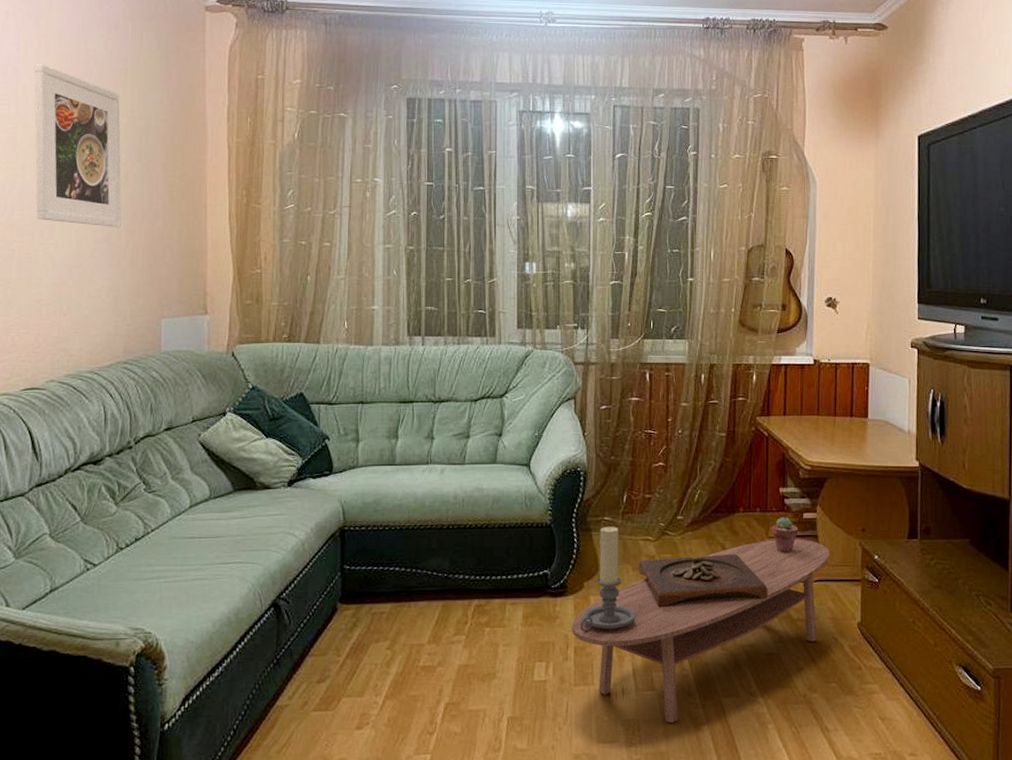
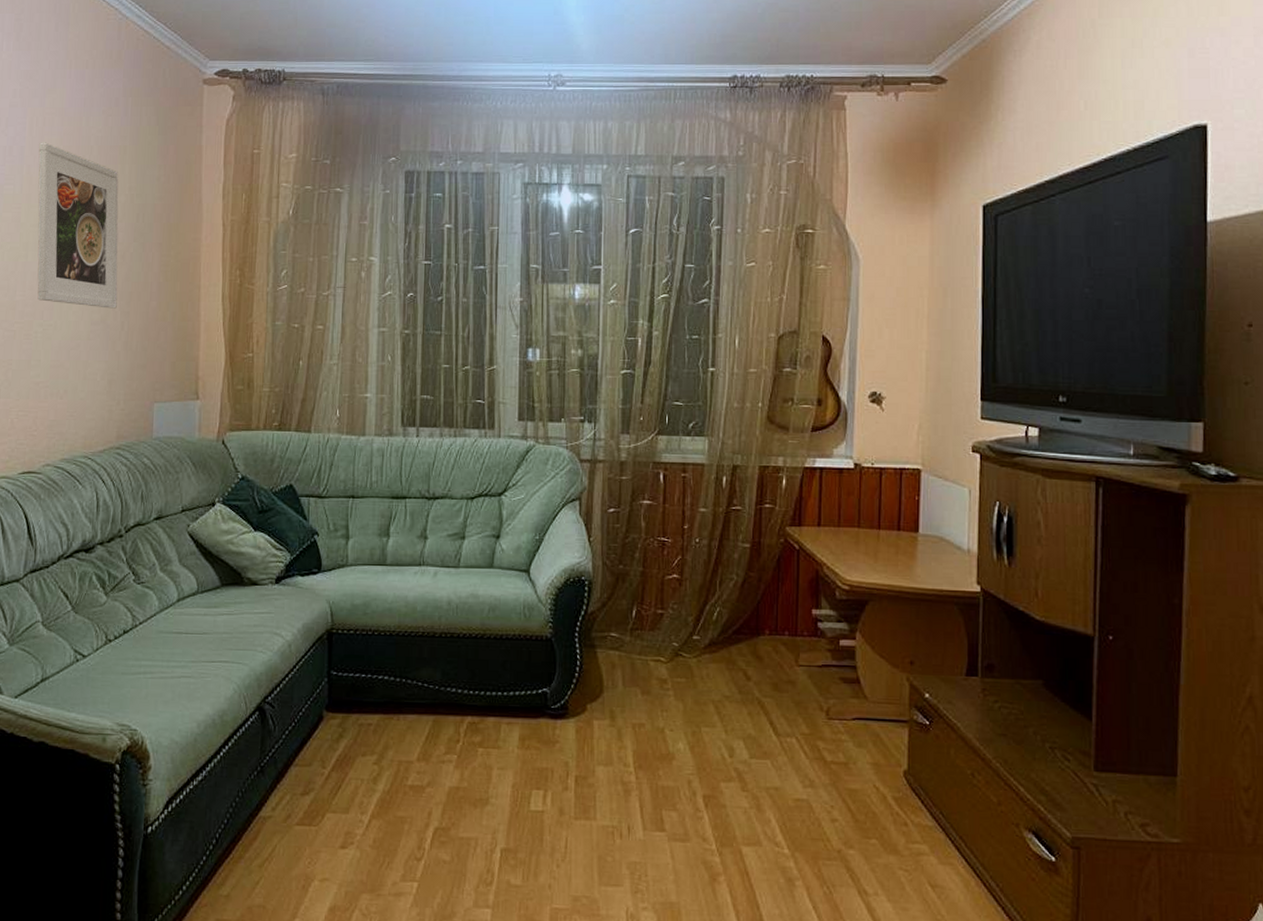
coffee table: present [572,539,829,723] -> none [573,668,870,870]
candle holder: present [579,526,636,632] -> none [581,643,644,760]
wooden tray: present [638,554,768,608] -> none [648,682,797,739]
potted succulent: present [772,516,799,554] -> none [802,642,834,685]

